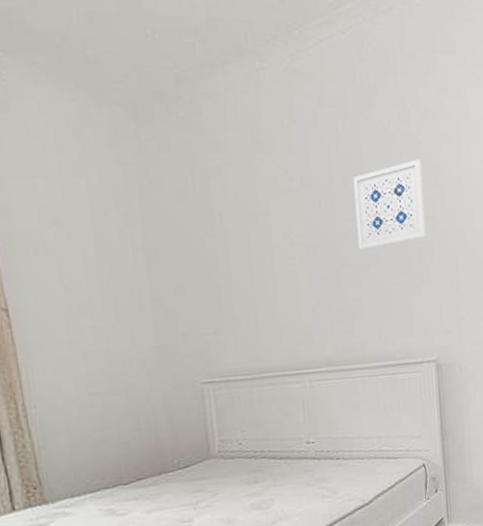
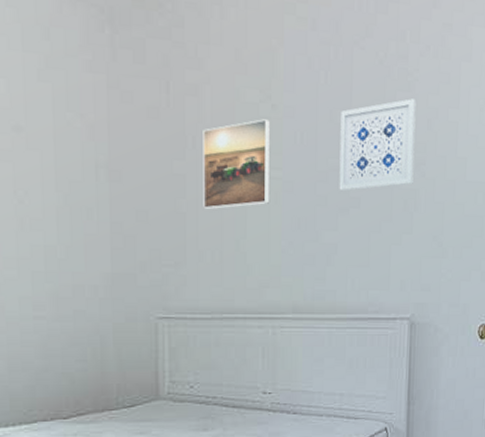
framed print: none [228,191,295,280] -> present [203,119,270,210]

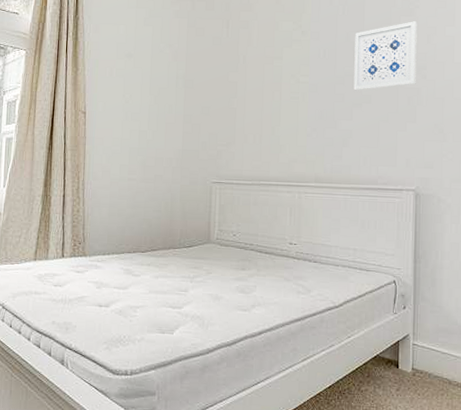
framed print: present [203,119,270,210] -> none [249,42,300,106]

